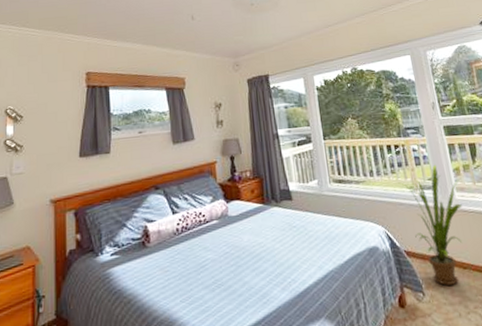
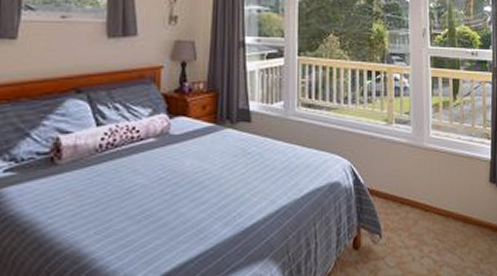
house plant: present [398,165,462,286] -> none [373,98,437,228]

